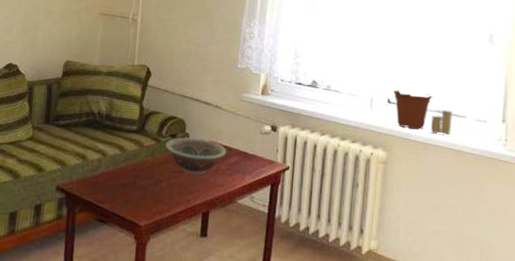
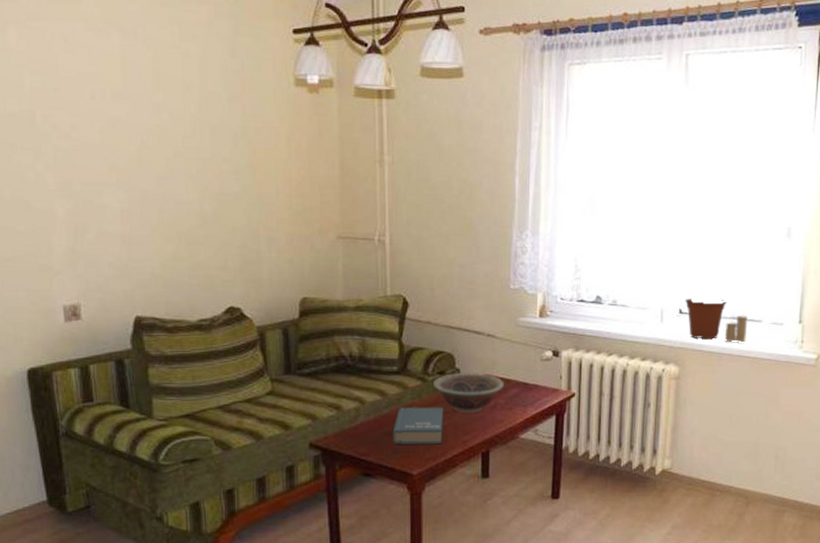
book: none [126,163,172,201] -> present [392,407,443,445]

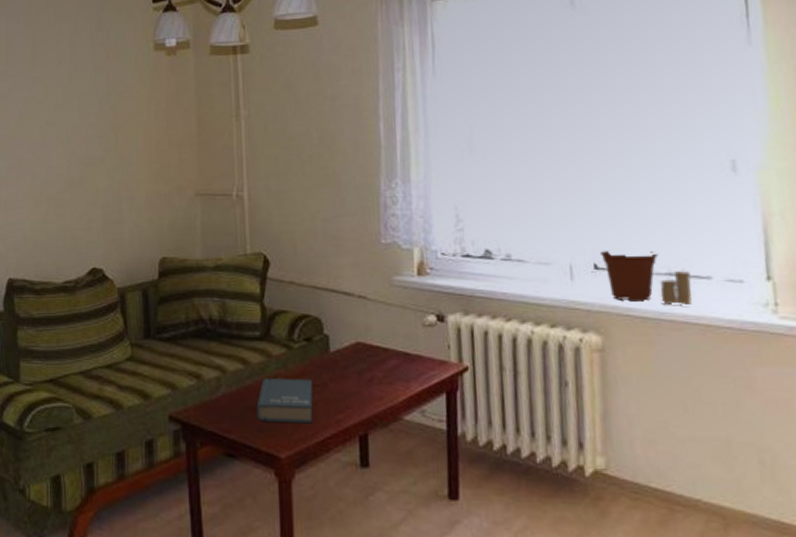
decorative bowl: present [433,372,504,414] -> none [300,339,381,388]

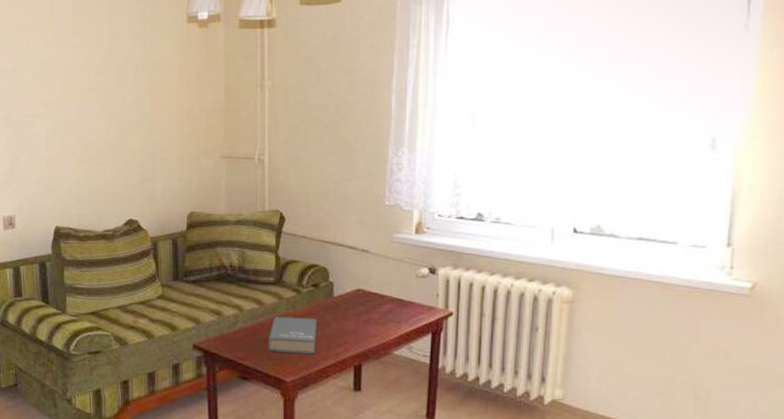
flower pot: present [600,251,659,302] -> none [581,217,633,262]
candle: present [660,266,692,305] -> none [629,232,659,265]

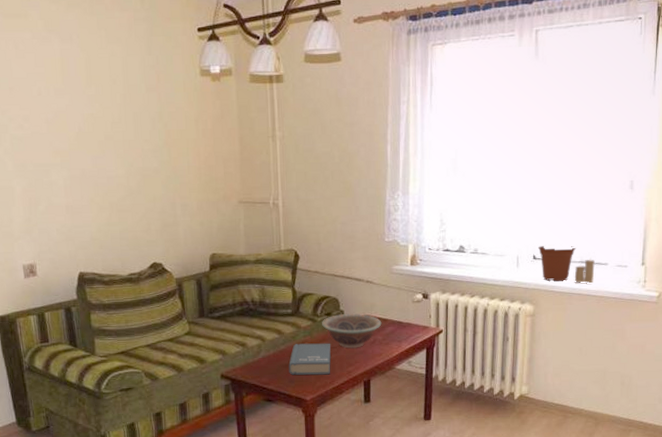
decorative bowl: none [308,285,378,327] -> present [322,313,382,349]
flower pot: none [581,217,633,262] -> present [538,246,576,282]
candle: none [629,232,659,265] -> present [574,256,595,283]

